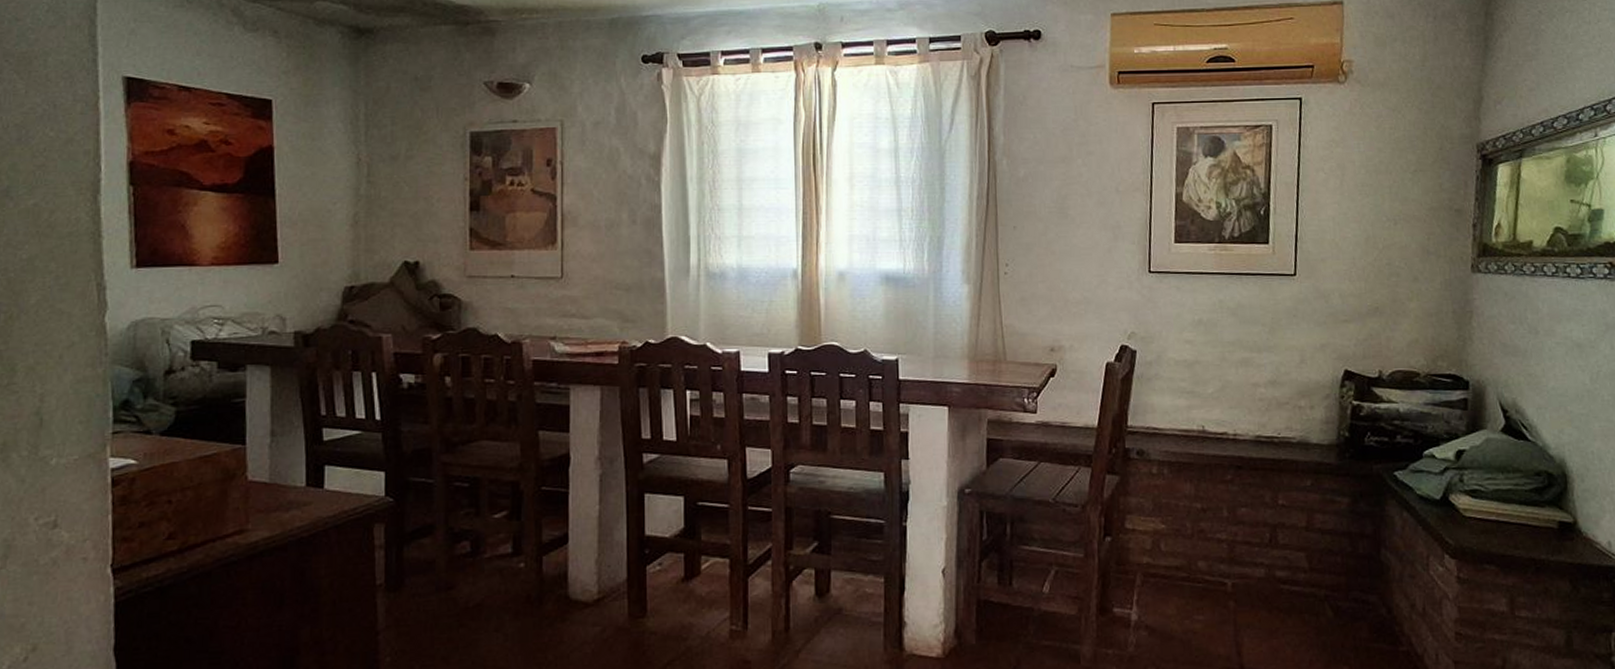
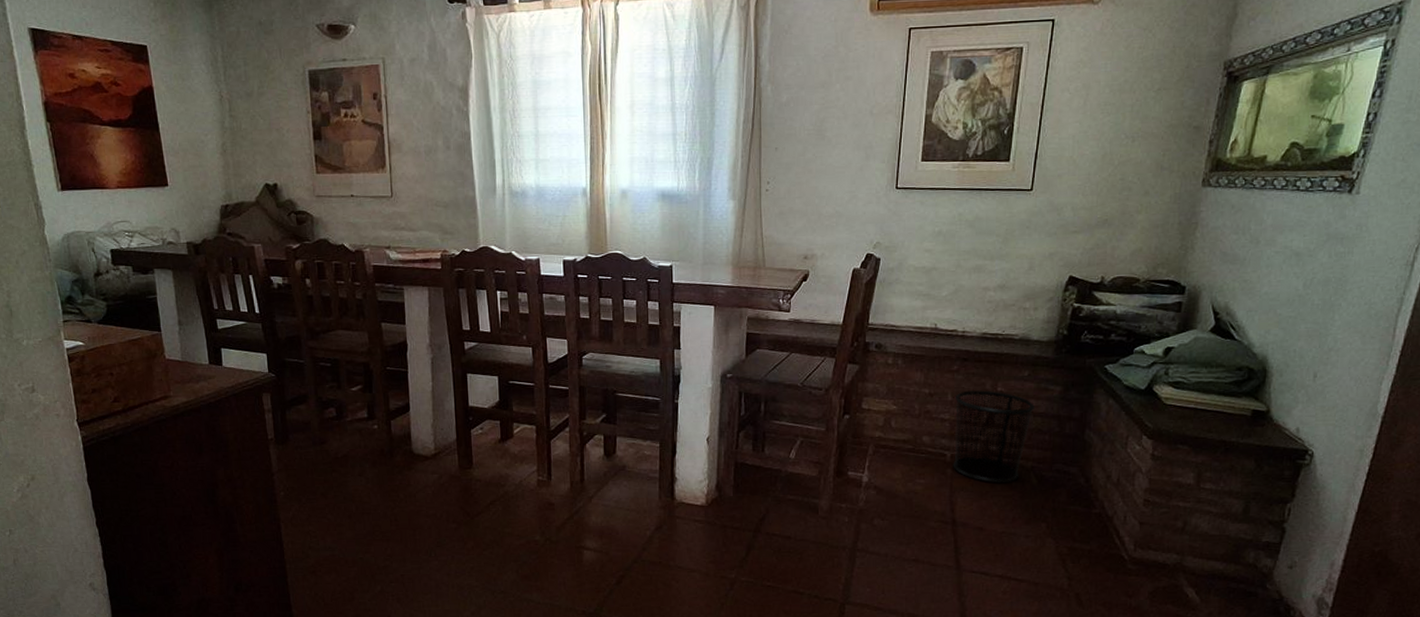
waste bin: none [1232,503,1322,617] -> present [953,390,1035,483]

